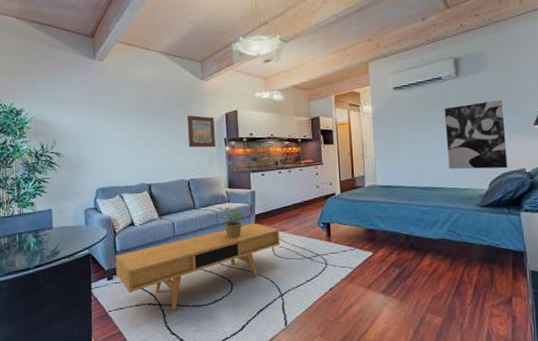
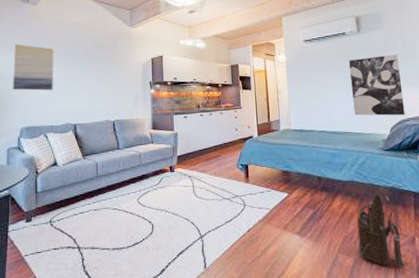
wall art: none [83,103,126,151] -> present [13,44,53,91]
tv console: present [115,223,280,311] -> none [35,164,201,254]
wall art: present [186,115,216,148] -> none [114,58,141,90]
potted plant: present [218,207,244,238] -> none [142,148,166,179]
shoulder bag: none [447,250,500,328] -> present [356,191,406,268]

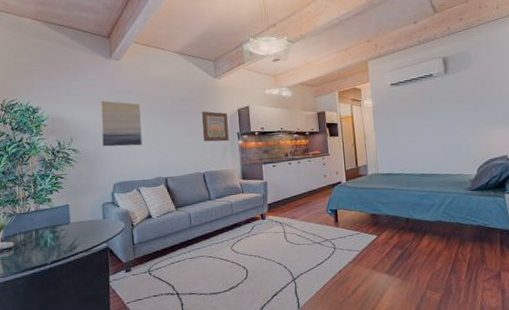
wall art: none [114,58,141,90] -> present [201,111,229,142]
wall art: present [348,54,405,116] -> none [435,94,493,157]
shoulder bag: present [356,191,406,268] -> none [443,230,491,301]

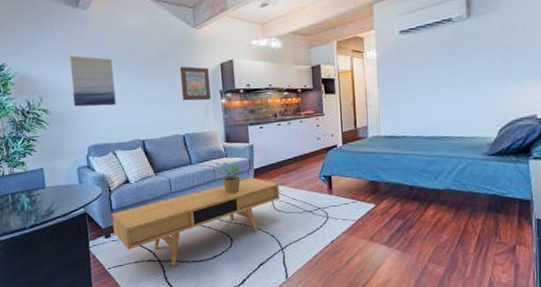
tv console: none [133,211,292,299] -> present [111,177,280,266]
potted plant: none [233,198,257,227] -> present [215,162,242,194]

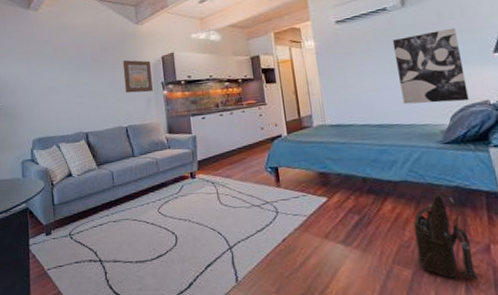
wall art: present [68,56,117,107] -> none [19,53,62,101]
tv console: present [111,177,280,266] -> none [53,169,226,267]
potted plant: present [215,162,242,194] -> none [158,154,185,187]
shoulder bag: none [450,199,502,276] -> present [413,192,480,281]
wall art: none [453,41,518,118] -> present [392,27,469,105]

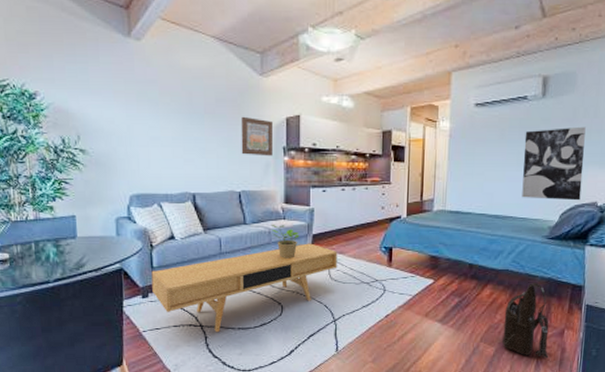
tv console: none [53,169,226,267] -> present [151,243,338,333]
potted plant: none [158,154,185,187] -> present [272,225,300,258]

